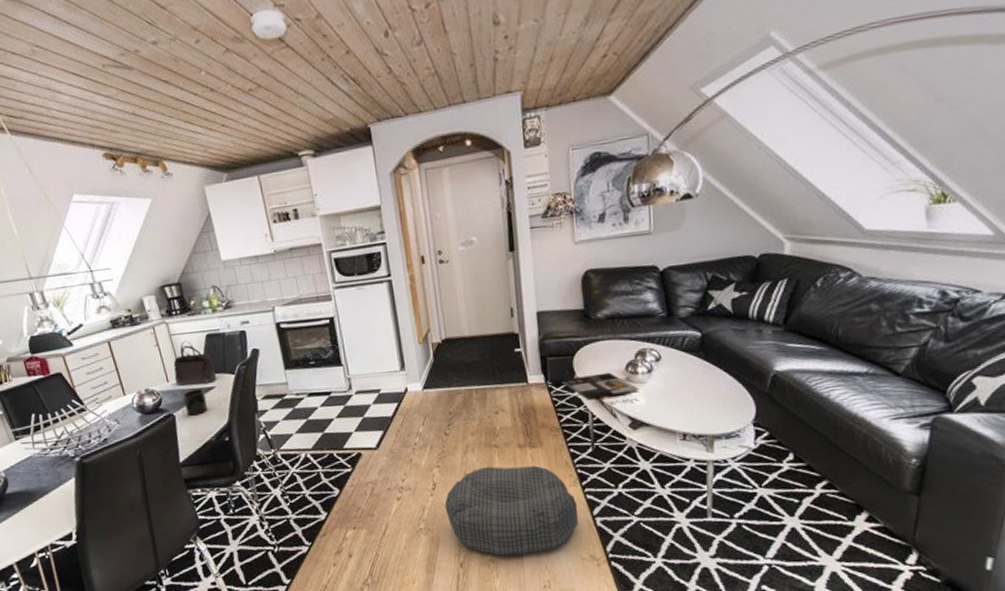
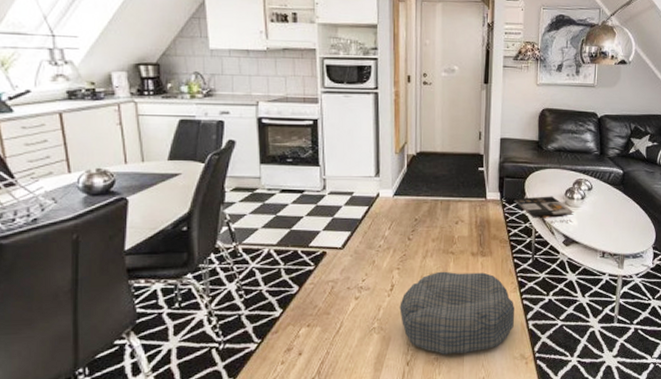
handbag: present [173,341,217,386] -> none [134,123,184,170]
mug: present [182,389,207,416] -> none [141,174,167,201]

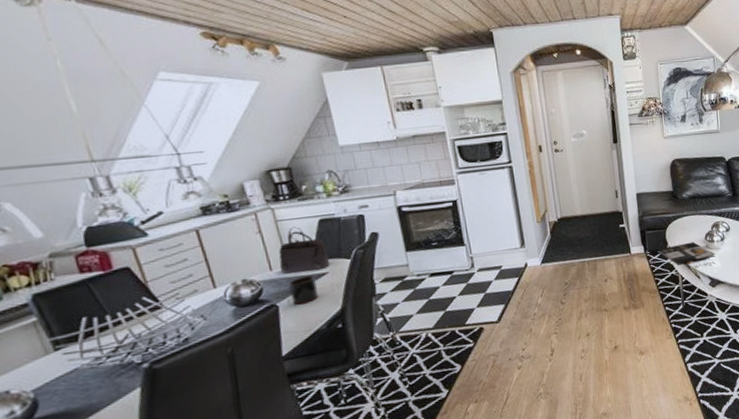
handbag: none [134,123,184,170] -> present [278,227,330,274]
mug: none [141,174,167,201] -> present [288,276,318,305]
dog bed: present [399,271,515,354] -> none [562,324,674,409]

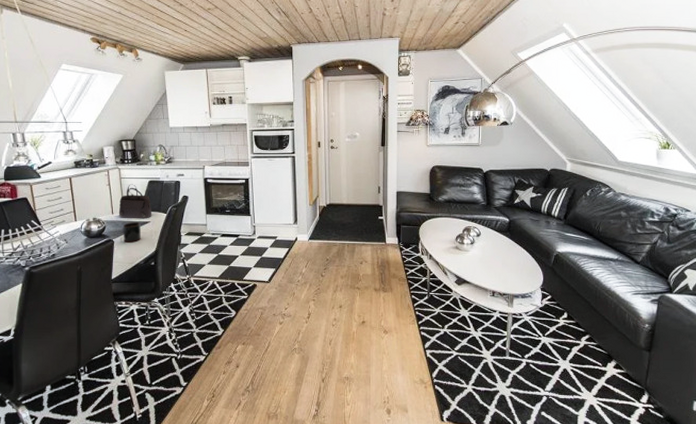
magazine: present [658,241,717,269] -> none [410,241,465,266]

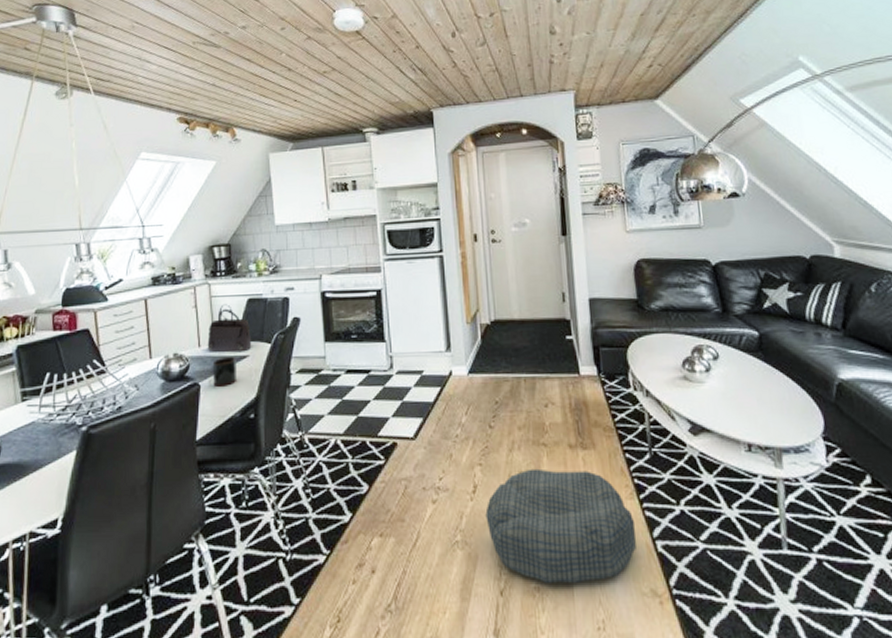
dog bed: none [315,303,414,375] -> present [485,468,636,583]

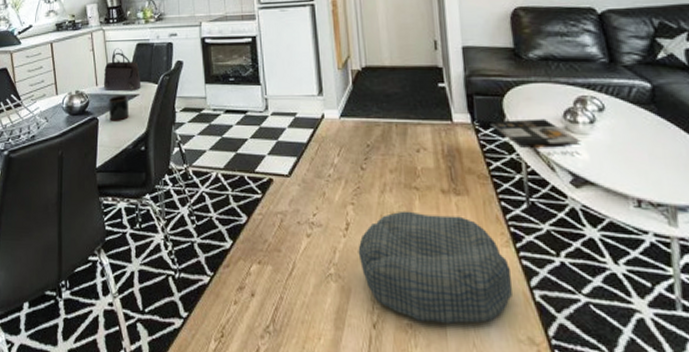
magazine: none [616,368,700,407] -> present [490,118,583,158]

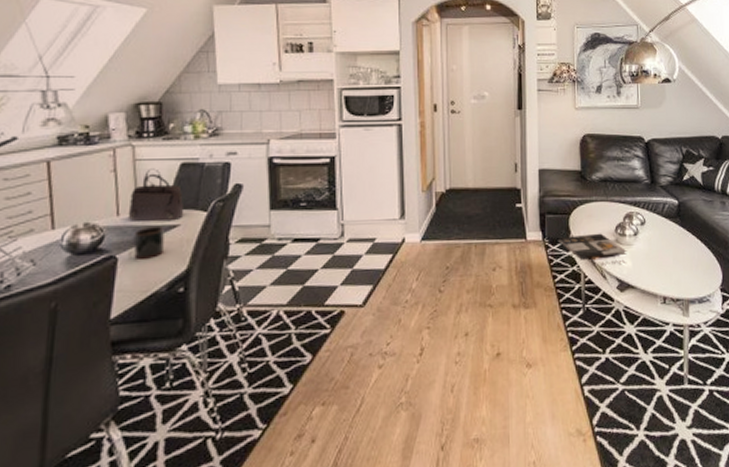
dog bed: present [358,210,512,324] -> none [431,328,567,434]

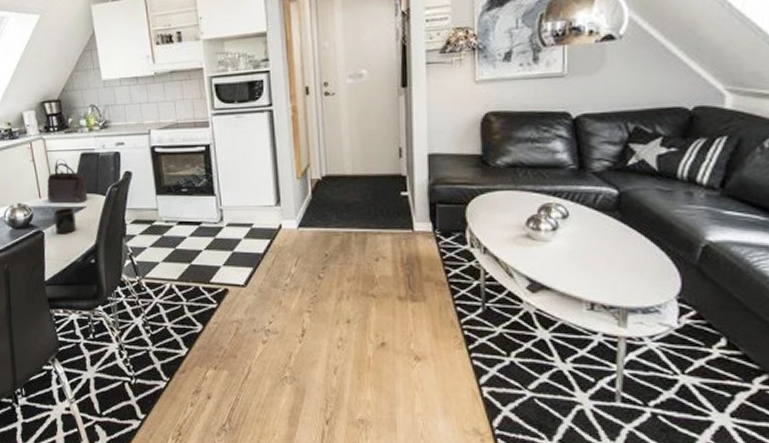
magazine: present [558,233,628,267] -> none [452,226,542,265]

